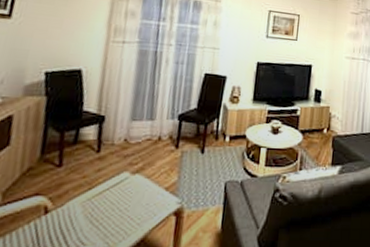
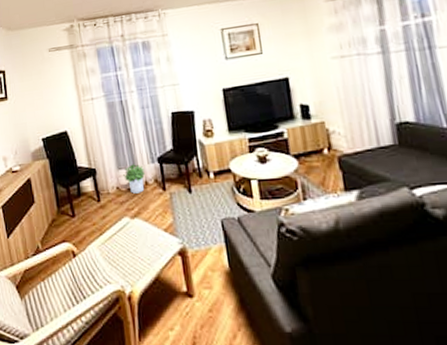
potted plant: none [136,117,161,148] -> present [123,164,145,194]

